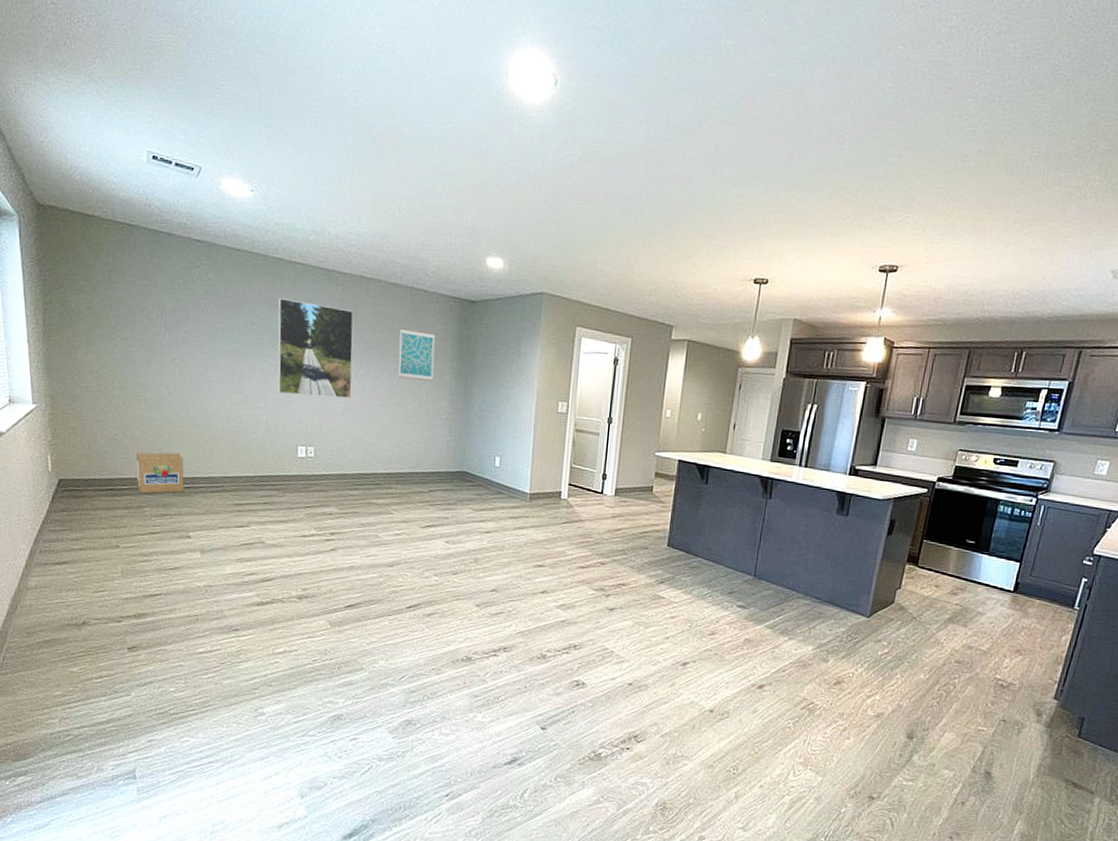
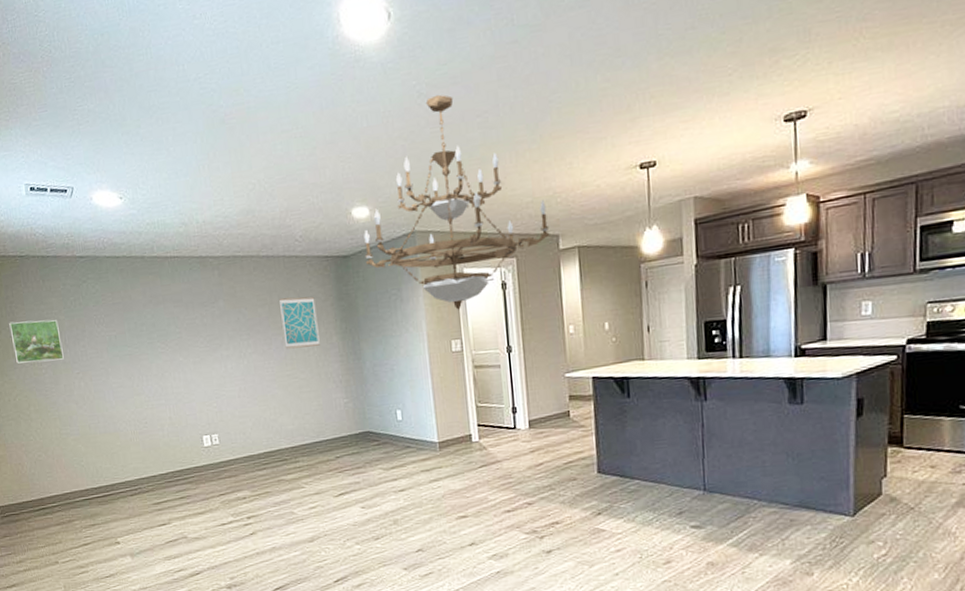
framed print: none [104,290,161,341] -> present [9,320,64,364]
cardboard box: present [136,452,184,494] -> none [59,463,107,508]
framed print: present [278,298,354,399] -> none [162,291,245,387]
chandelier: none [491,169,667,375] -> present [364,94,550,310]

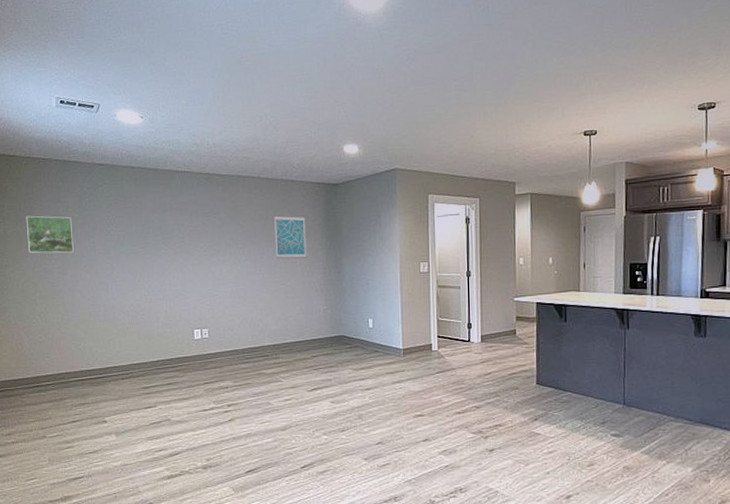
chandelier: present [364,94,550,310] -> none [352,59,508,237]

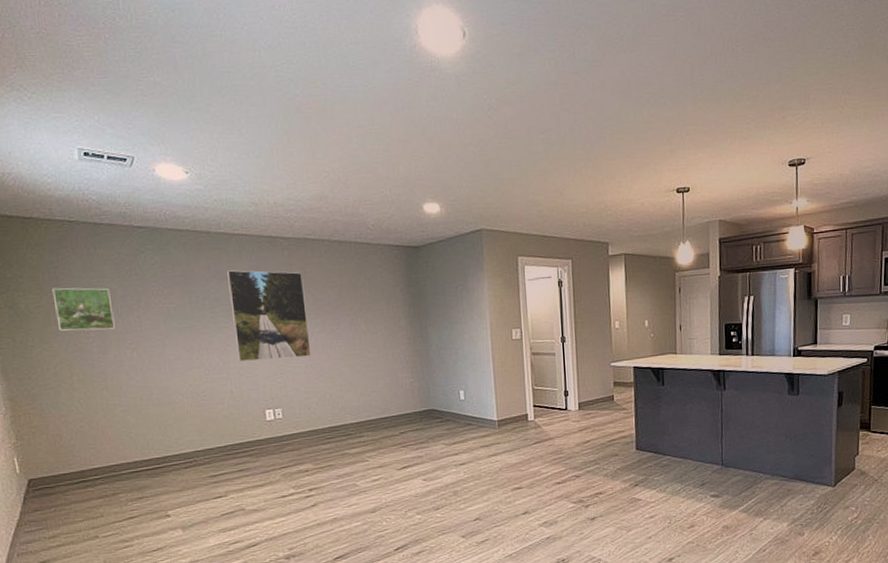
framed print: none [170,203,237,285] -> present [227,270,311,361]
wall art: present [274,215,306,259] -> none [350,281,388,330]

